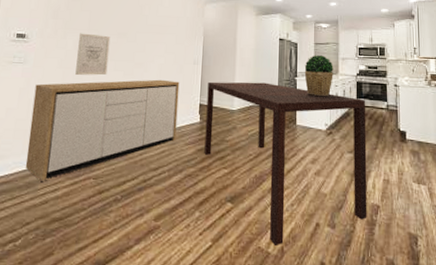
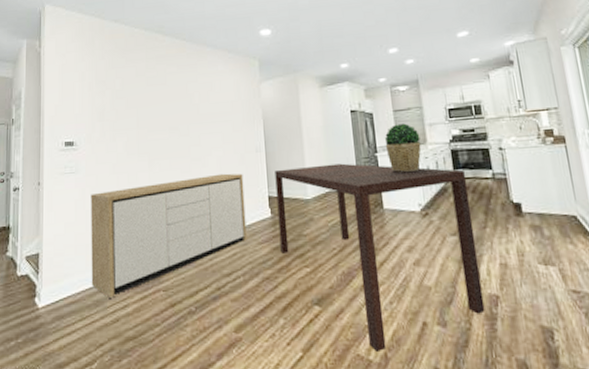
wall art: present [75,33,111,75] -> none [129,132,163,179]

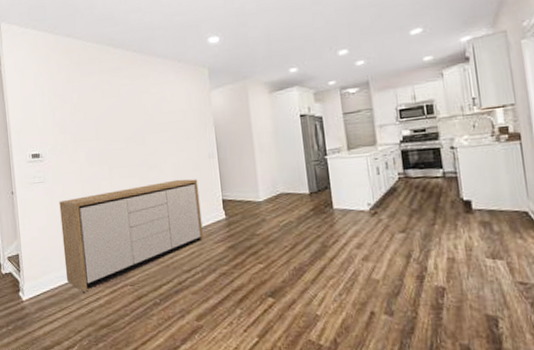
dining table: present [275,163,485,353] -> none [227,166,432,339]
potted plant: present [384,123,421,172] -> none [334,126,371,174]

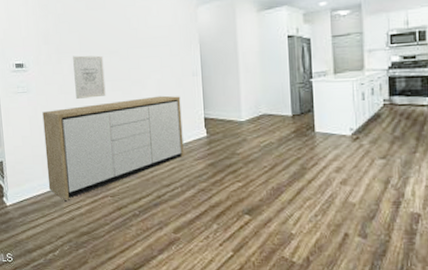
wall art: none [89,142,123,186] -> present [73,55,106,99]

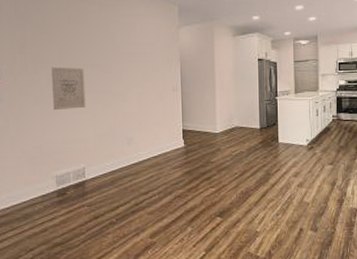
sideboard: present [42,95,184,200] -> none [15,108,163,212]

